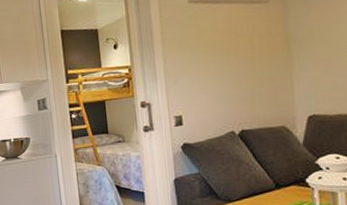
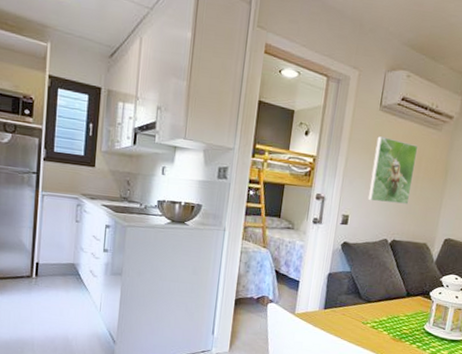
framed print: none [193,25,250,96] -> present [367,136,419,204]

